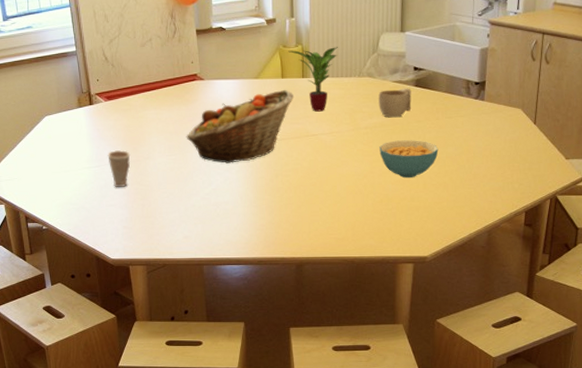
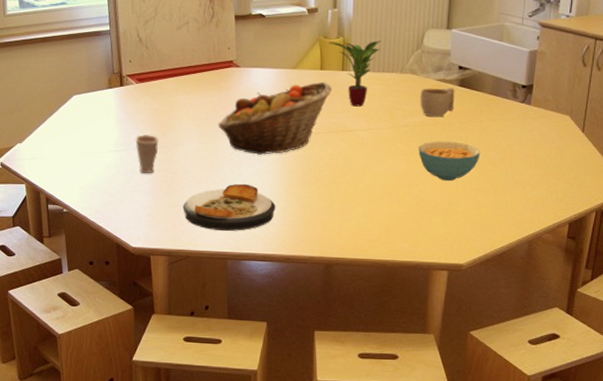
plate: none [157,192,246,238] -> present [183,183,276,231]

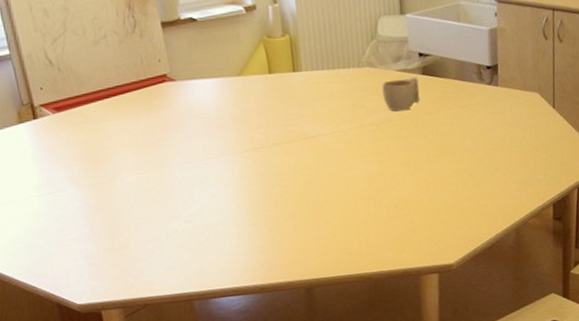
cup: present [135,135,159,174] -> none [62,171,92,218]
plate: present [183,183,276,231] -> none [132,212,241,271]
fruit basket: present [217,81,332,155] -> none [159,86,285,178]
potted plant: present [329,41,382,107] -> none [274,34,332,110]
cereal bowl: present [418,141,481,181] -> none [388,134,455,178]

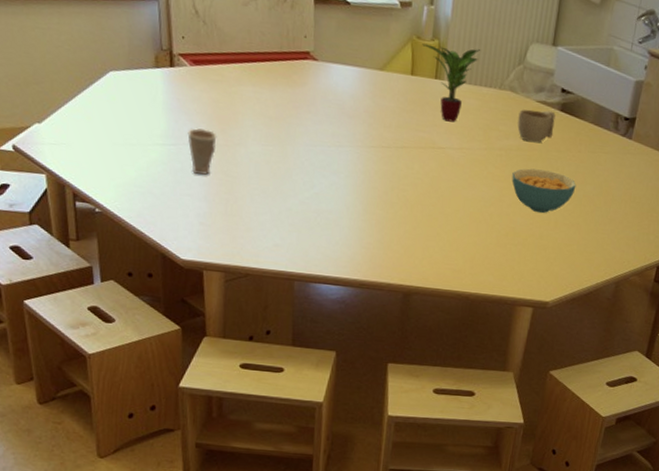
cup: none [62,171,92,218] -> present [187,128,217,175]
potted plant: none [274,34,332,110] -> present [422,43,481,122]
cereal bowl: none [388,134,455,178] -> present [511,168,576,213]

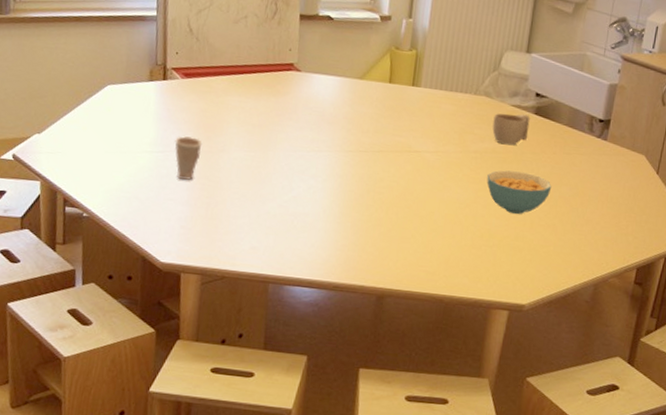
potted plant: present [422,43,481,122] -> none [400,54,457,127]

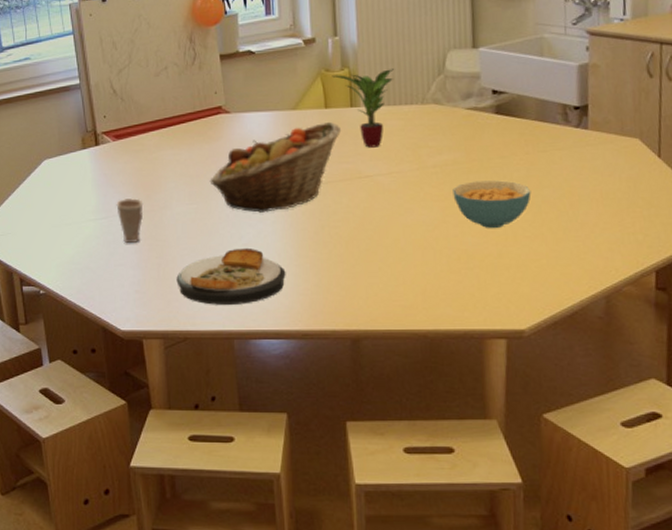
plate: none [223,199,328,252] -> present [176,247,286,305]
fruit basket: none [270,95,400,170] -> present [209,121,341,213]
potted plant: none [400,54,457,127] -> present [332,69,395,148]
cup: present [492,113,530,146] -> none [448,116,492,153]

